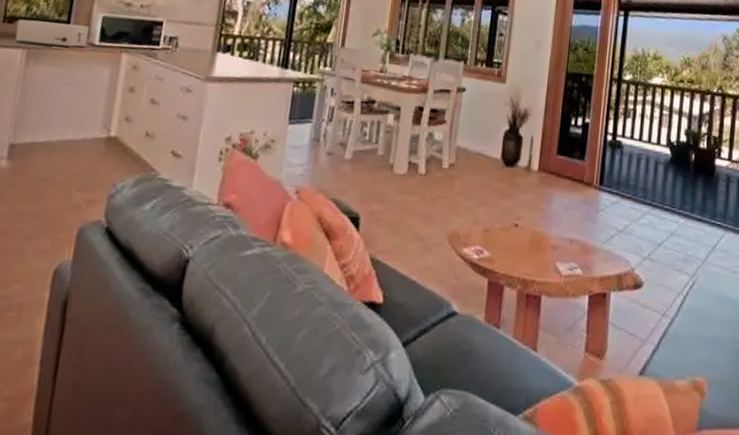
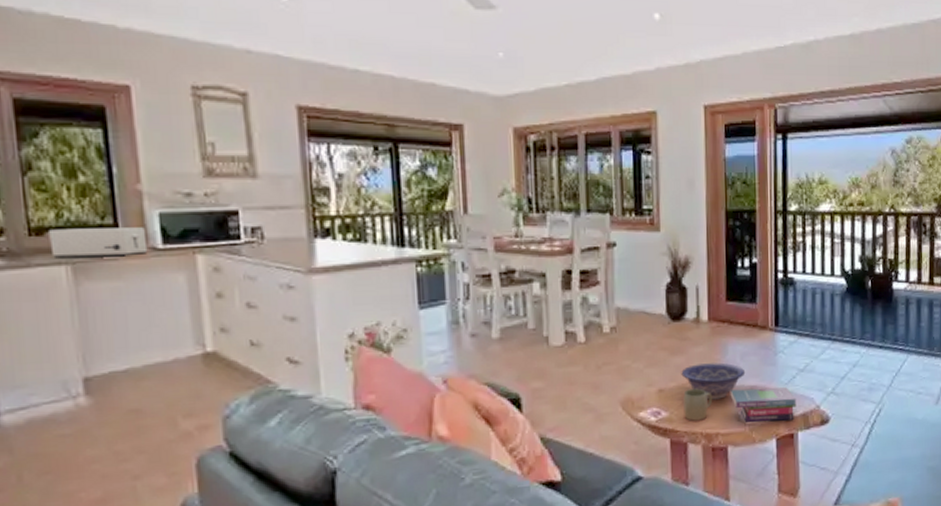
mug: none [504,233,533,266] -> present [682,388,712,421]
decorative bowl: none [507,210,567,248] -> present [681,362,746,400]
books: none [549,240,613,279] -> present [730,387,797,422]

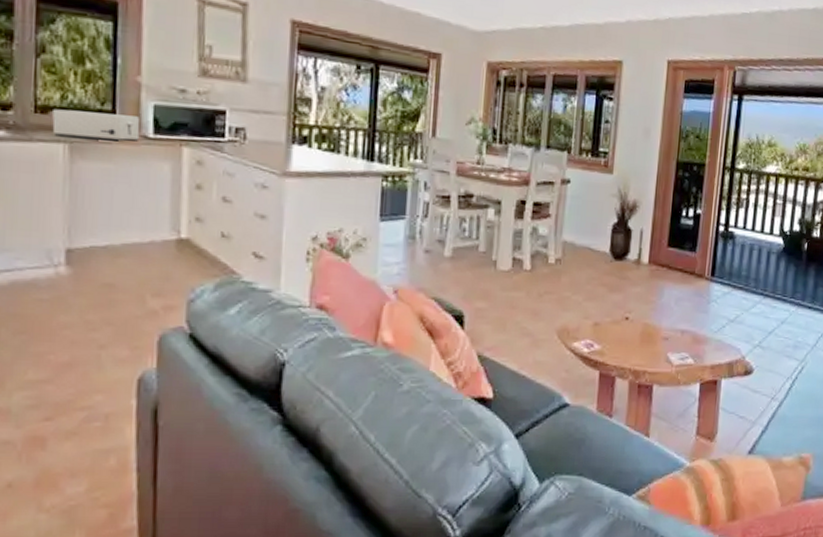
decorative bowl: present [681,362,746,400] -> none [617,303,678,339]
mug: present [682,388,712,421] -> none [615,326,644,357]
books: present [730,387,797,422] -> none [661,332,724,367]

